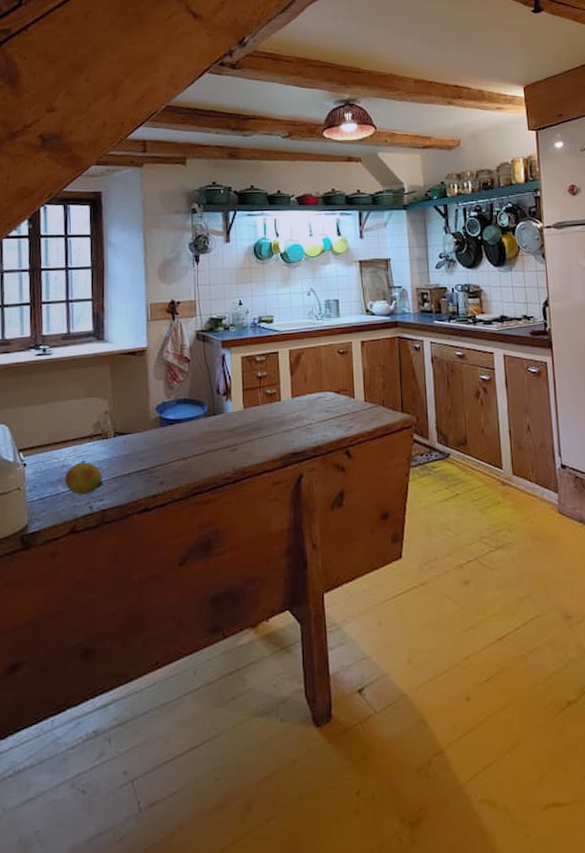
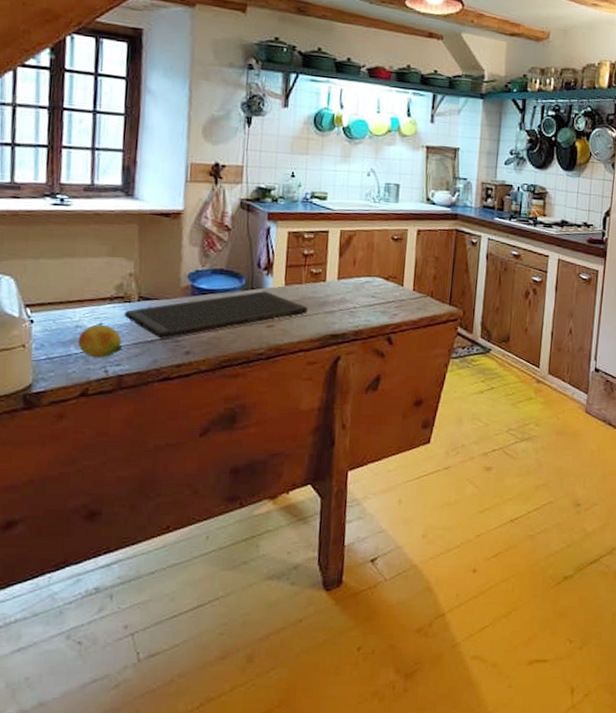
cutting board: none [103,416,267,471] -> present [124,291,308,339]

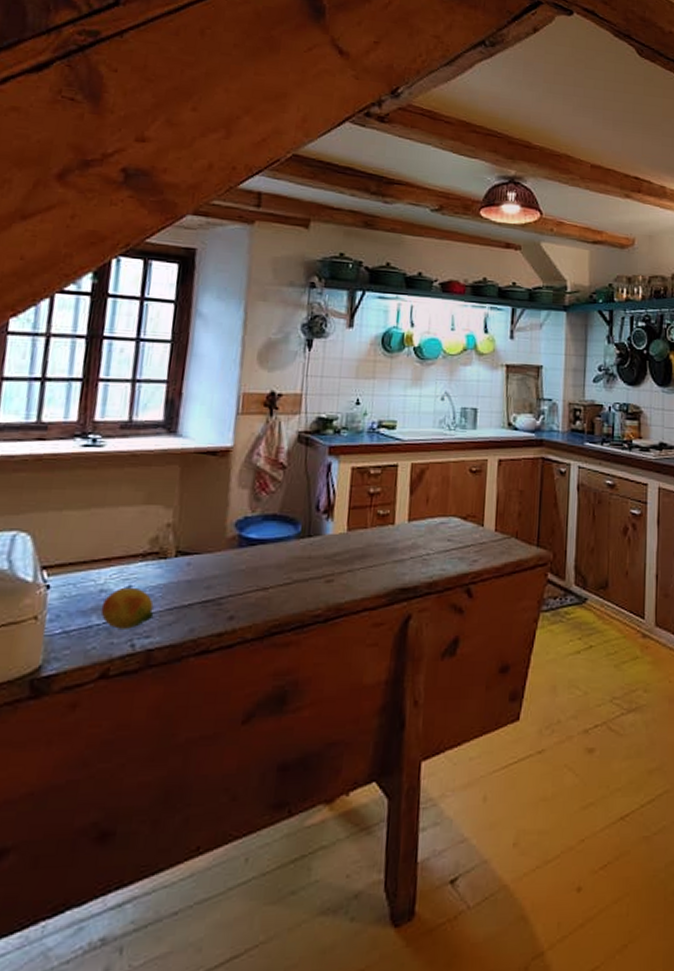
cutting board: present [124,291,308,339] -> none [158,539,374,602]

